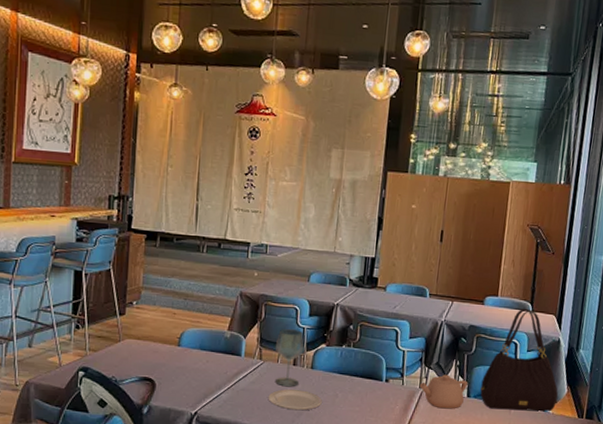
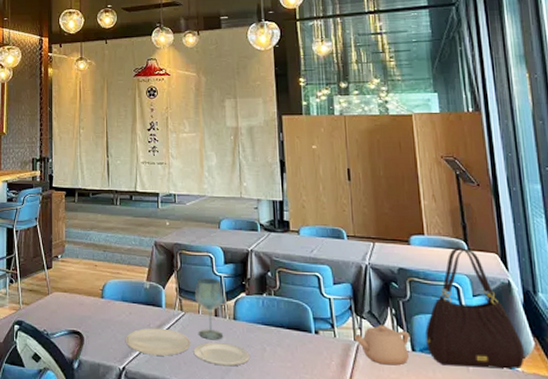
plate: none [200,375,266,402] -> present [126,327,191,356]

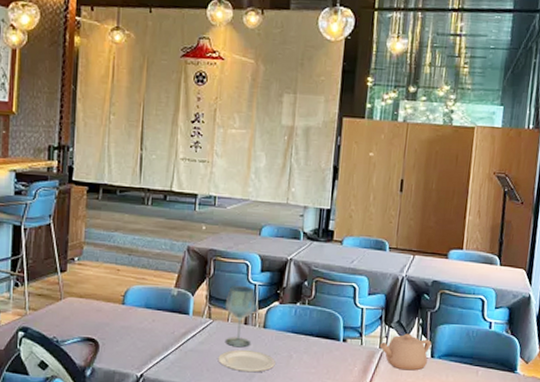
plate: present [126,327,191,356] -> none [146,335,216,363]
handbag: present [425,246,525,370] -> none [445,262,530,374]

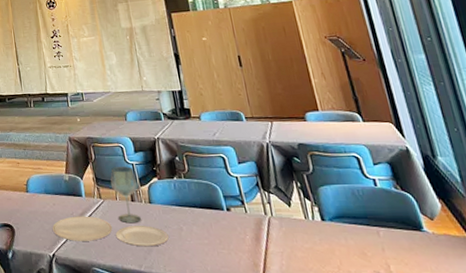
plate: none [146,335,216,363] -> present [52,216,112,241]
teapot: present [379,333,432,371] -> none [264,198,320,236]

